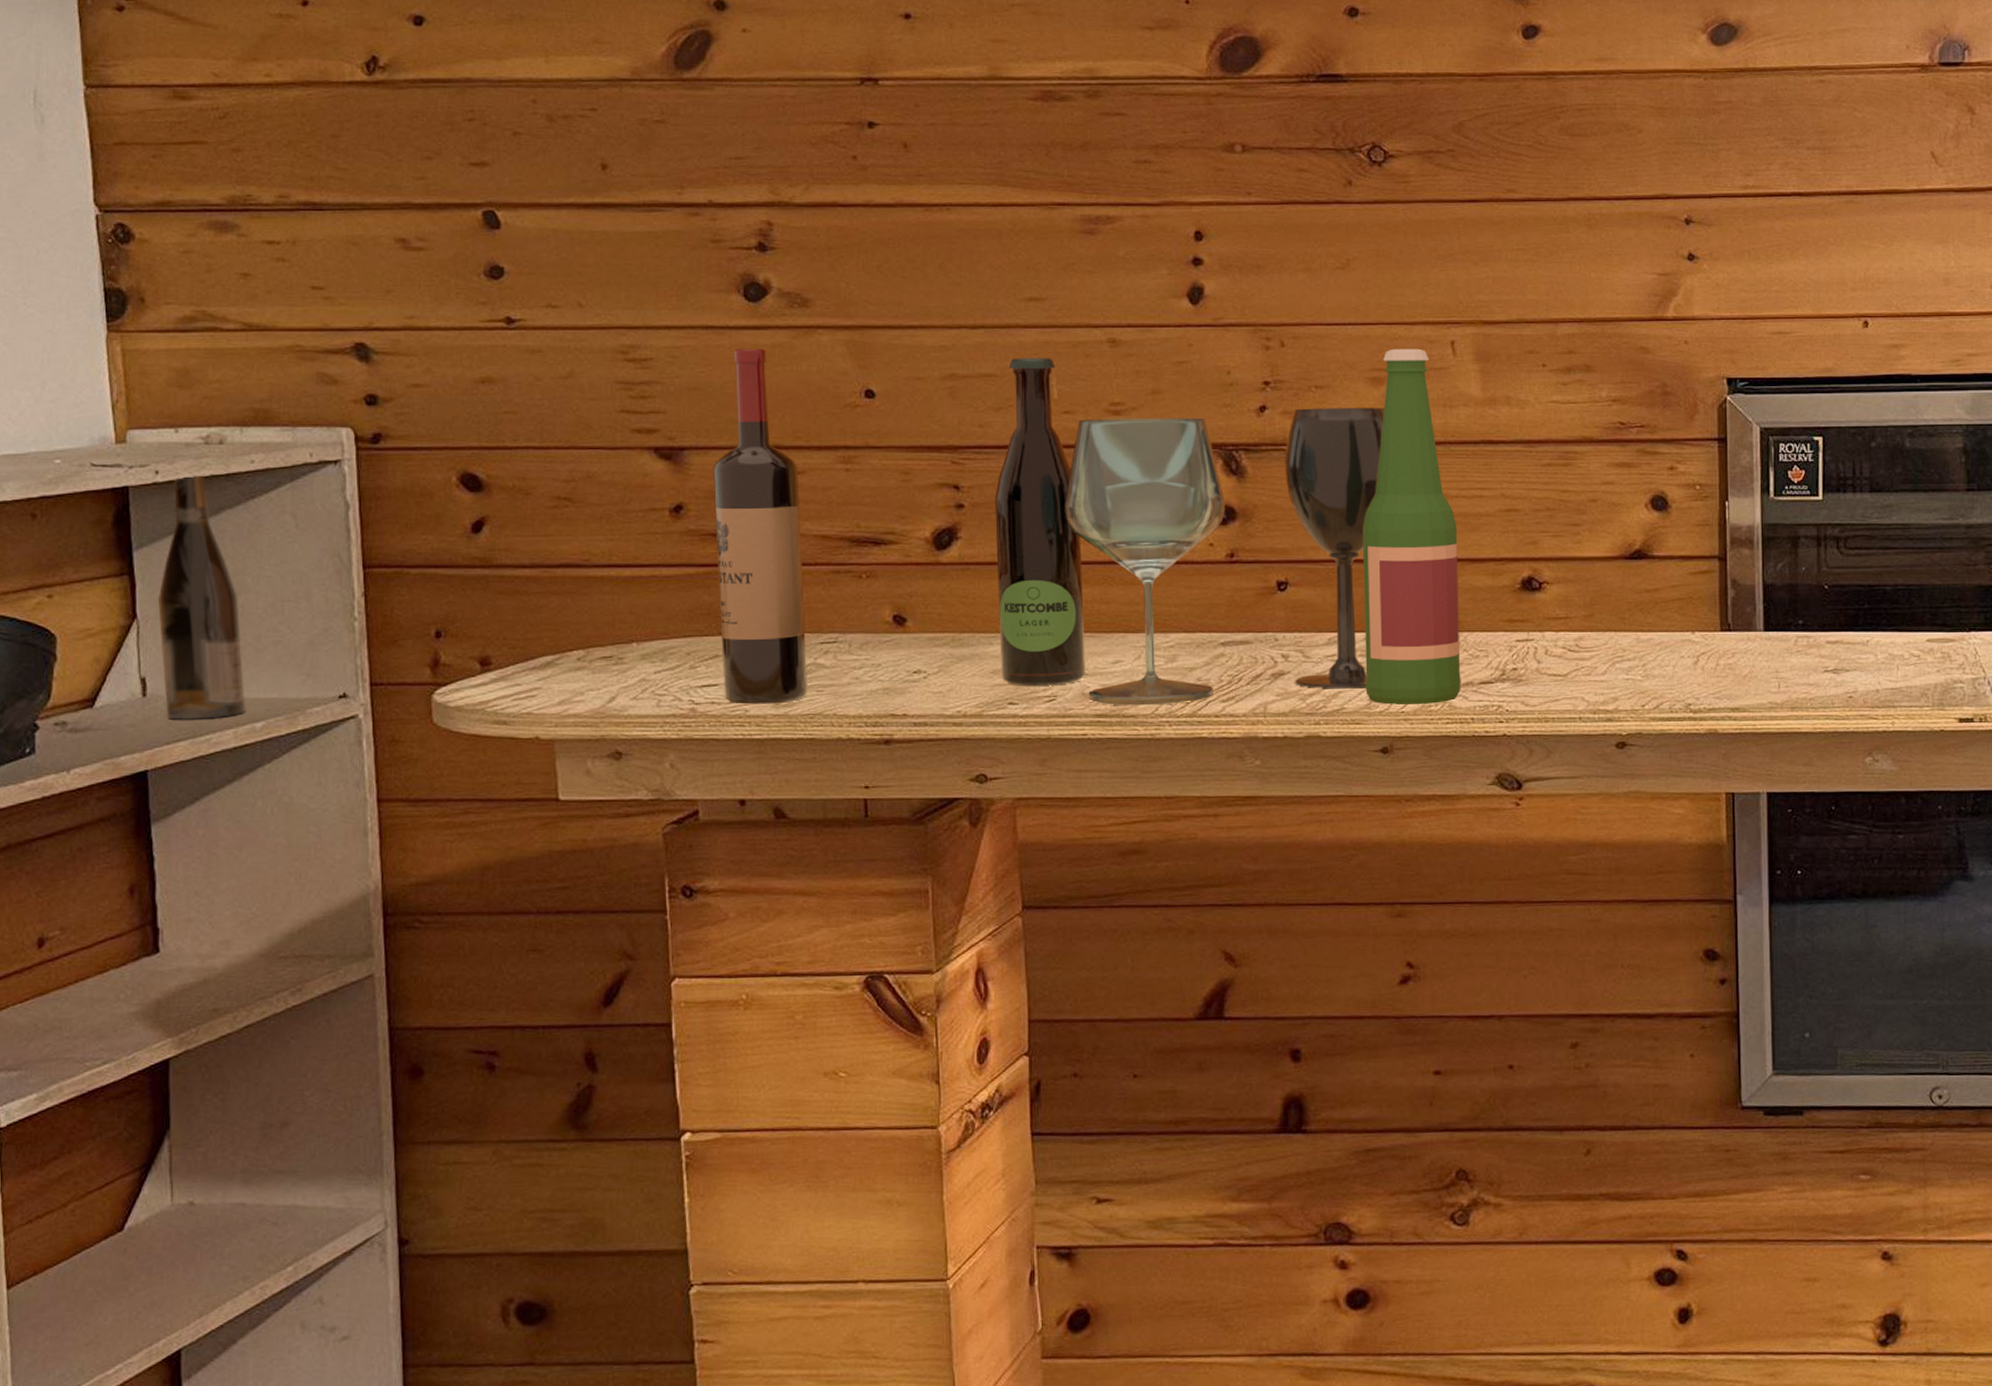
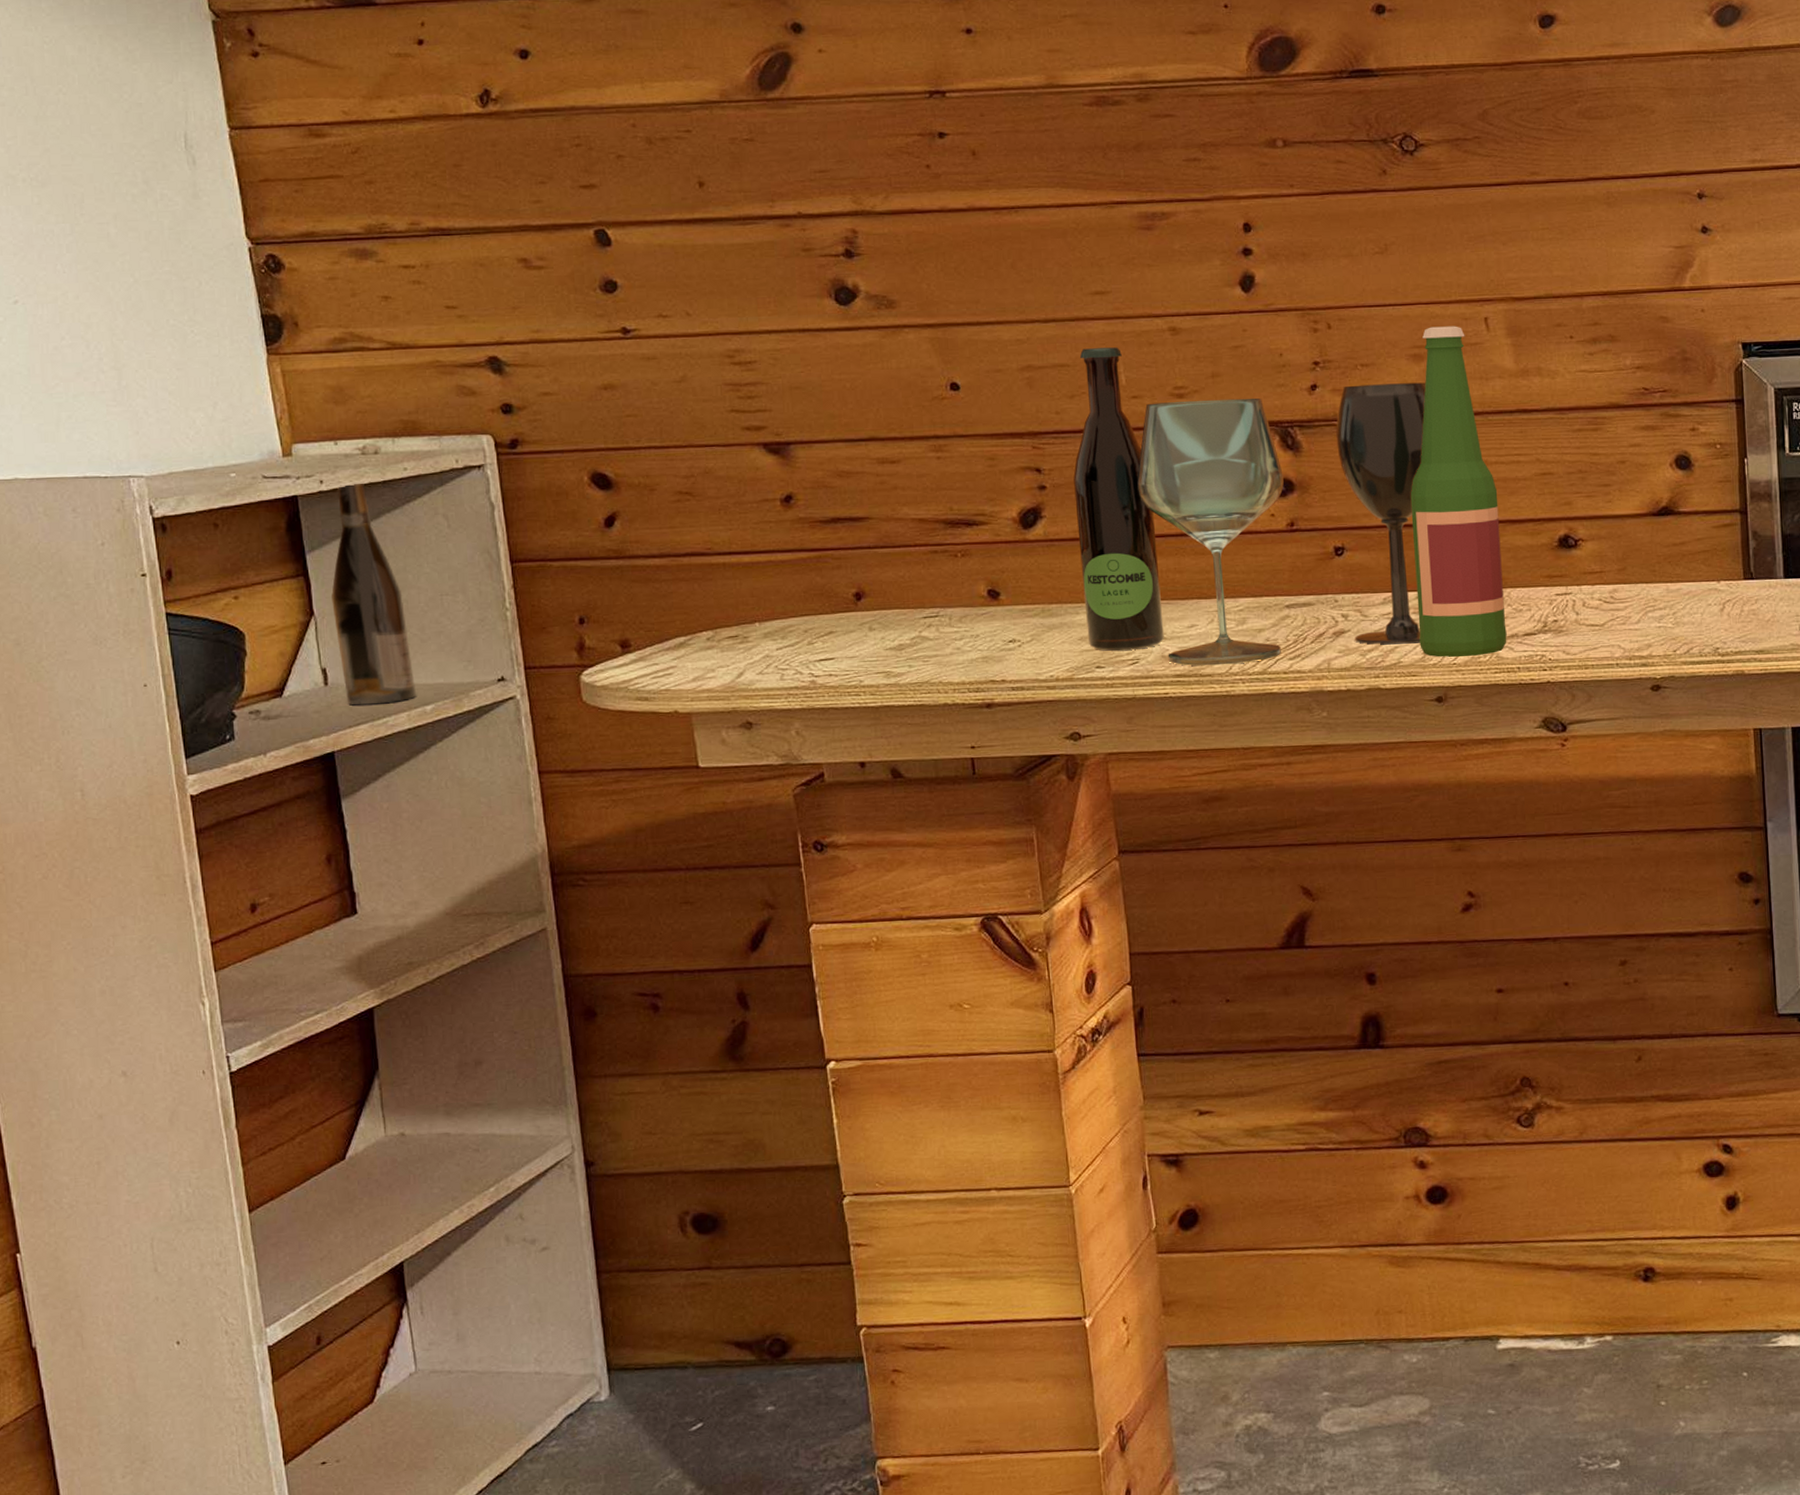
wine bottle: present [713,348,808,705] -> none [817,348,915,676]

